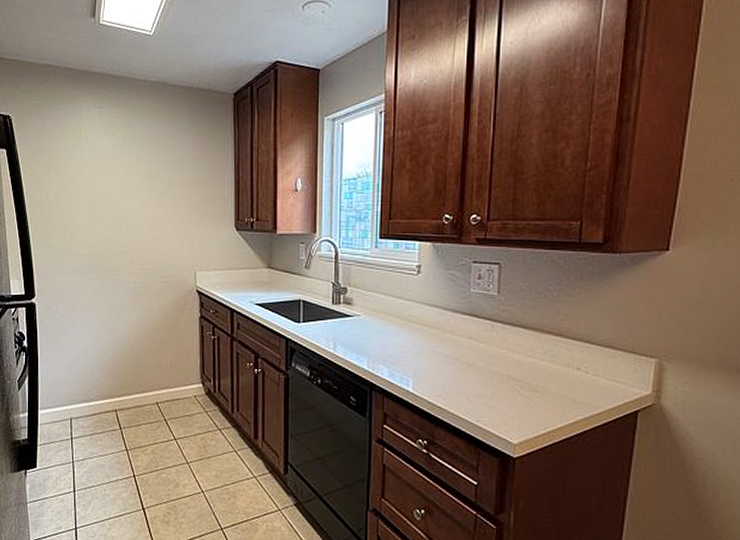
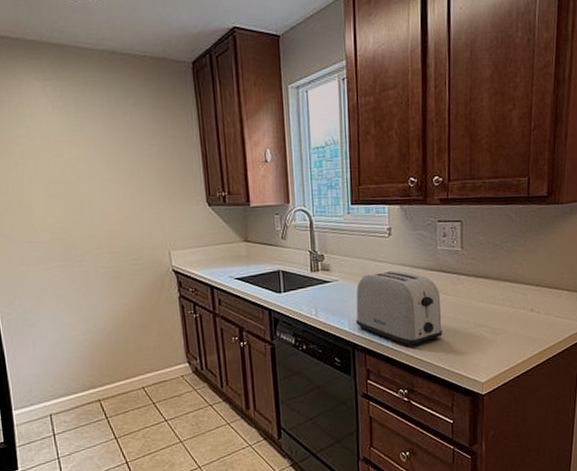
toaster: none [376,310,471,393] -> present [356,270,442,346]

